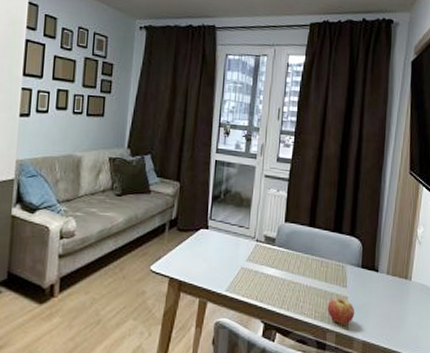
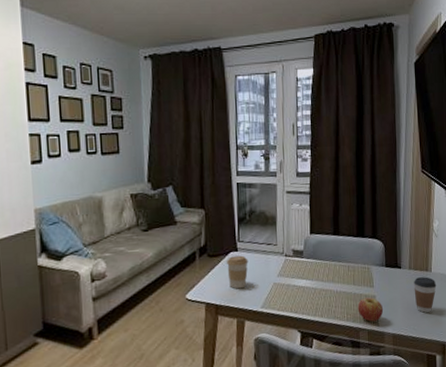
coffee cup: none [195,233,218,268] -> present [227,255,249,289]
coffee cup: none [390,284,416,324] -> present [414,276,437,313]

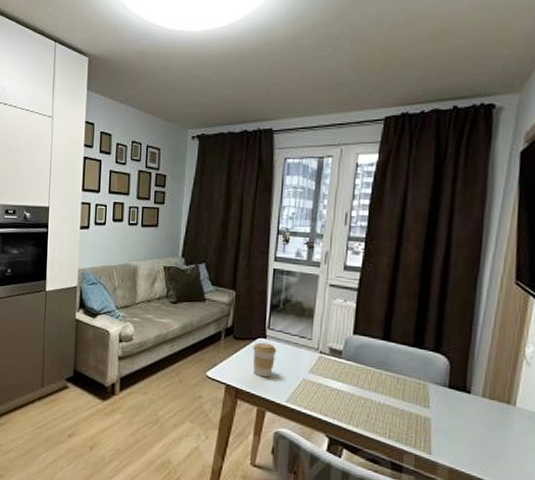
fruit: present [357,297,384,322] -> none [404,418,440,448]
coffee cup: present [414,276,437,313] -> none [486,409,522,454]

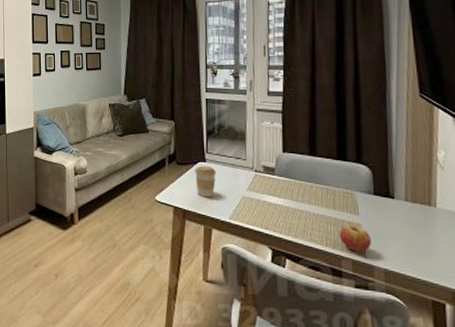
fruit: none [404,418,440,448] -> present [339,225,372,252]

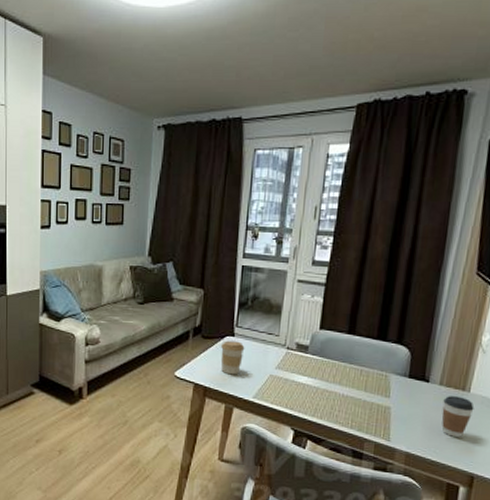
fruit: present [339,225,372,252] -> none [365,407,399,435]
coffee cup: none [412,211,444,252] -> present [441,396,474,437]

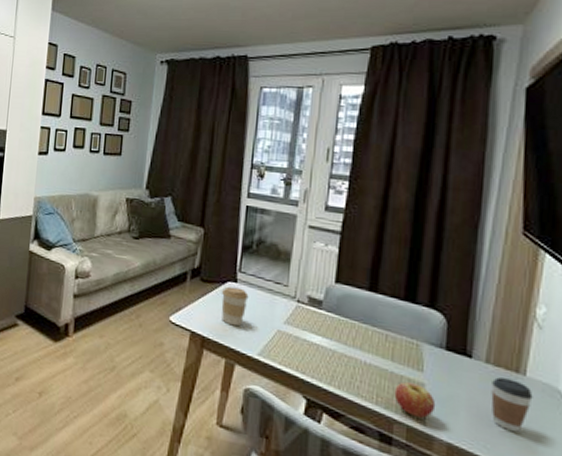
fruit: none [365,407,399,435] -> present [394,382,436,418]

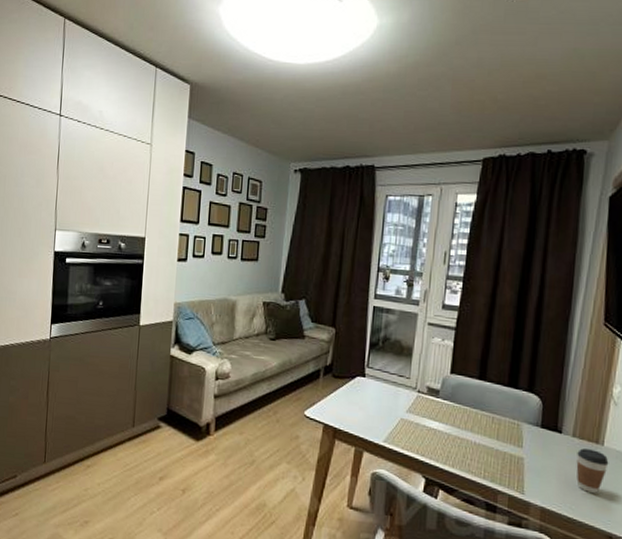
coffee cup: present [221,286,249,327] -> none [351,381,376,417]
fruit: present [394,382,436,418] -> none [498,457,533,488]

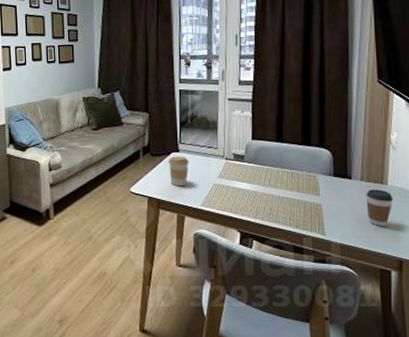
coffee cup: none [351,381,376,417] -> present [169,156,189,187]

